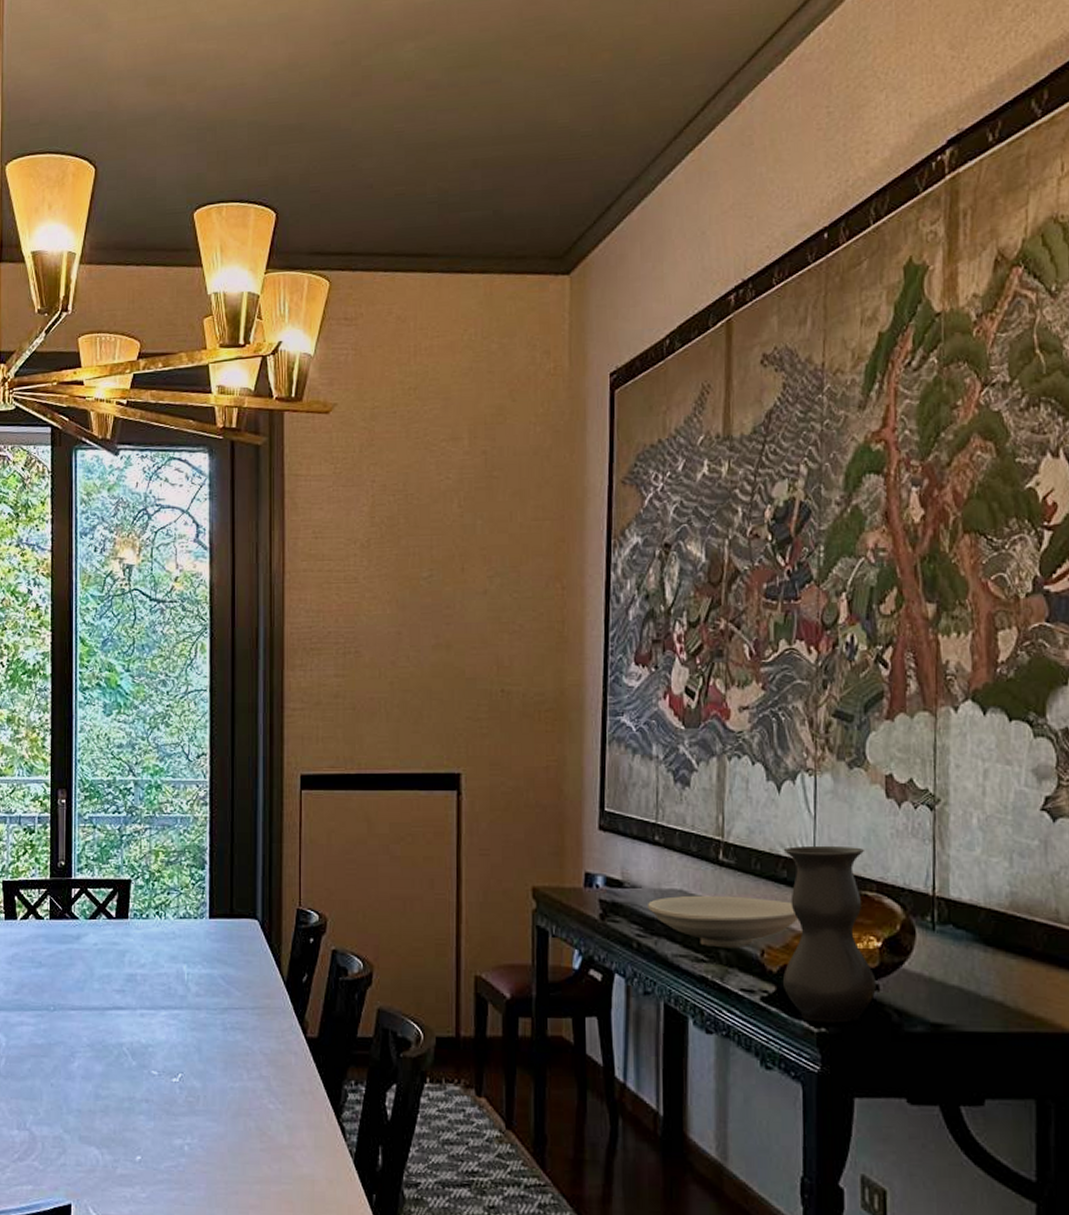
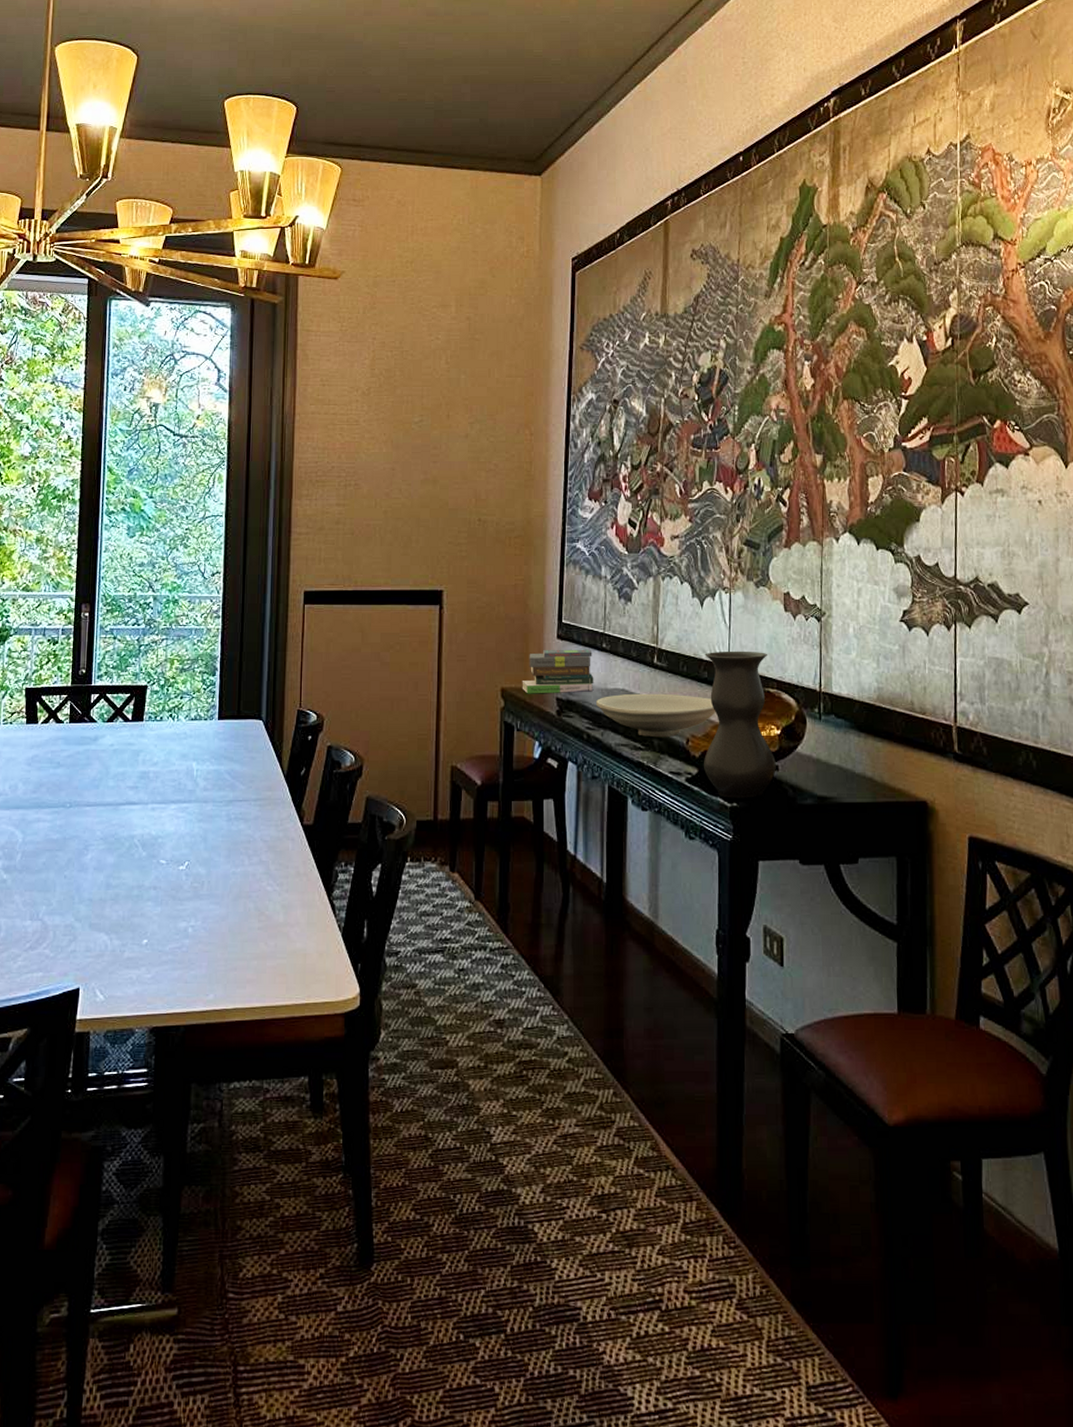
books: none [557,842,645,895] -> present [522,649,594,694]

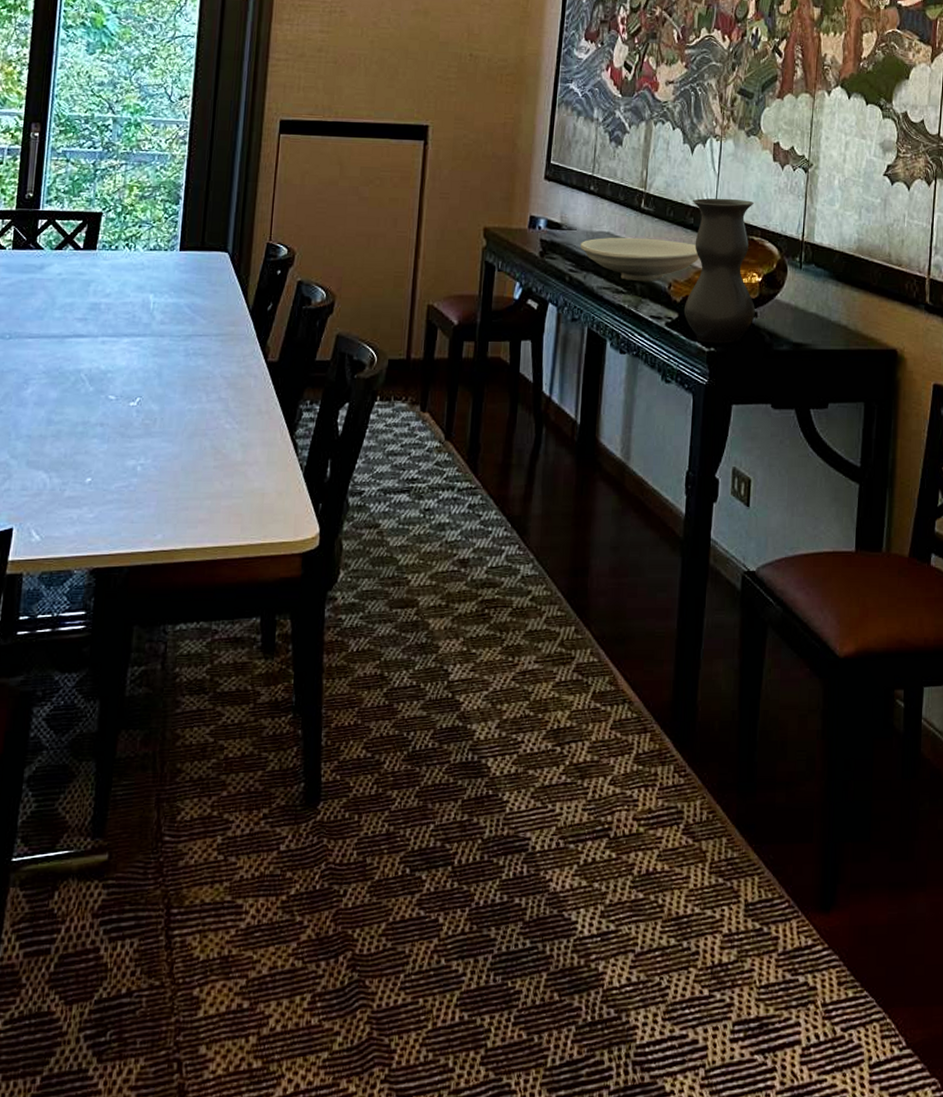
books: present [522,649,594,694] -> none [505,190,580,235]

